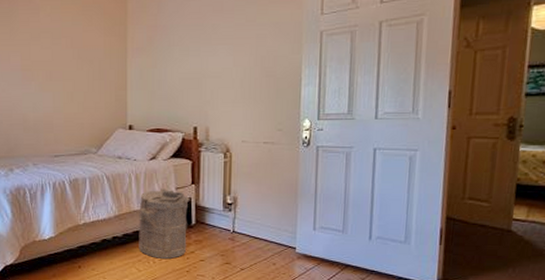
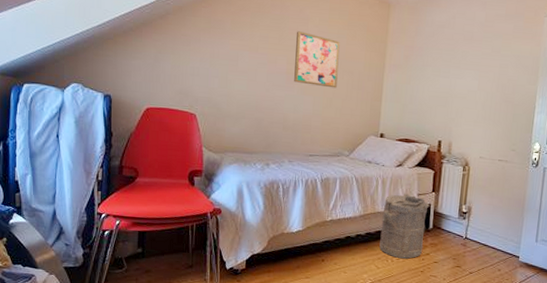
wall art: none [27,23,77,81] -> present [294,31,340,88]

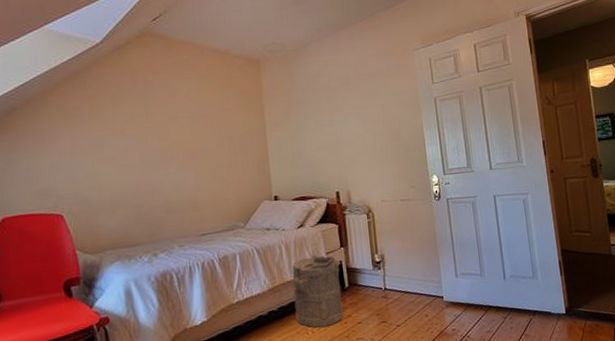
wall art: present [294,31,340,88] -> none [164,104,219,159]

